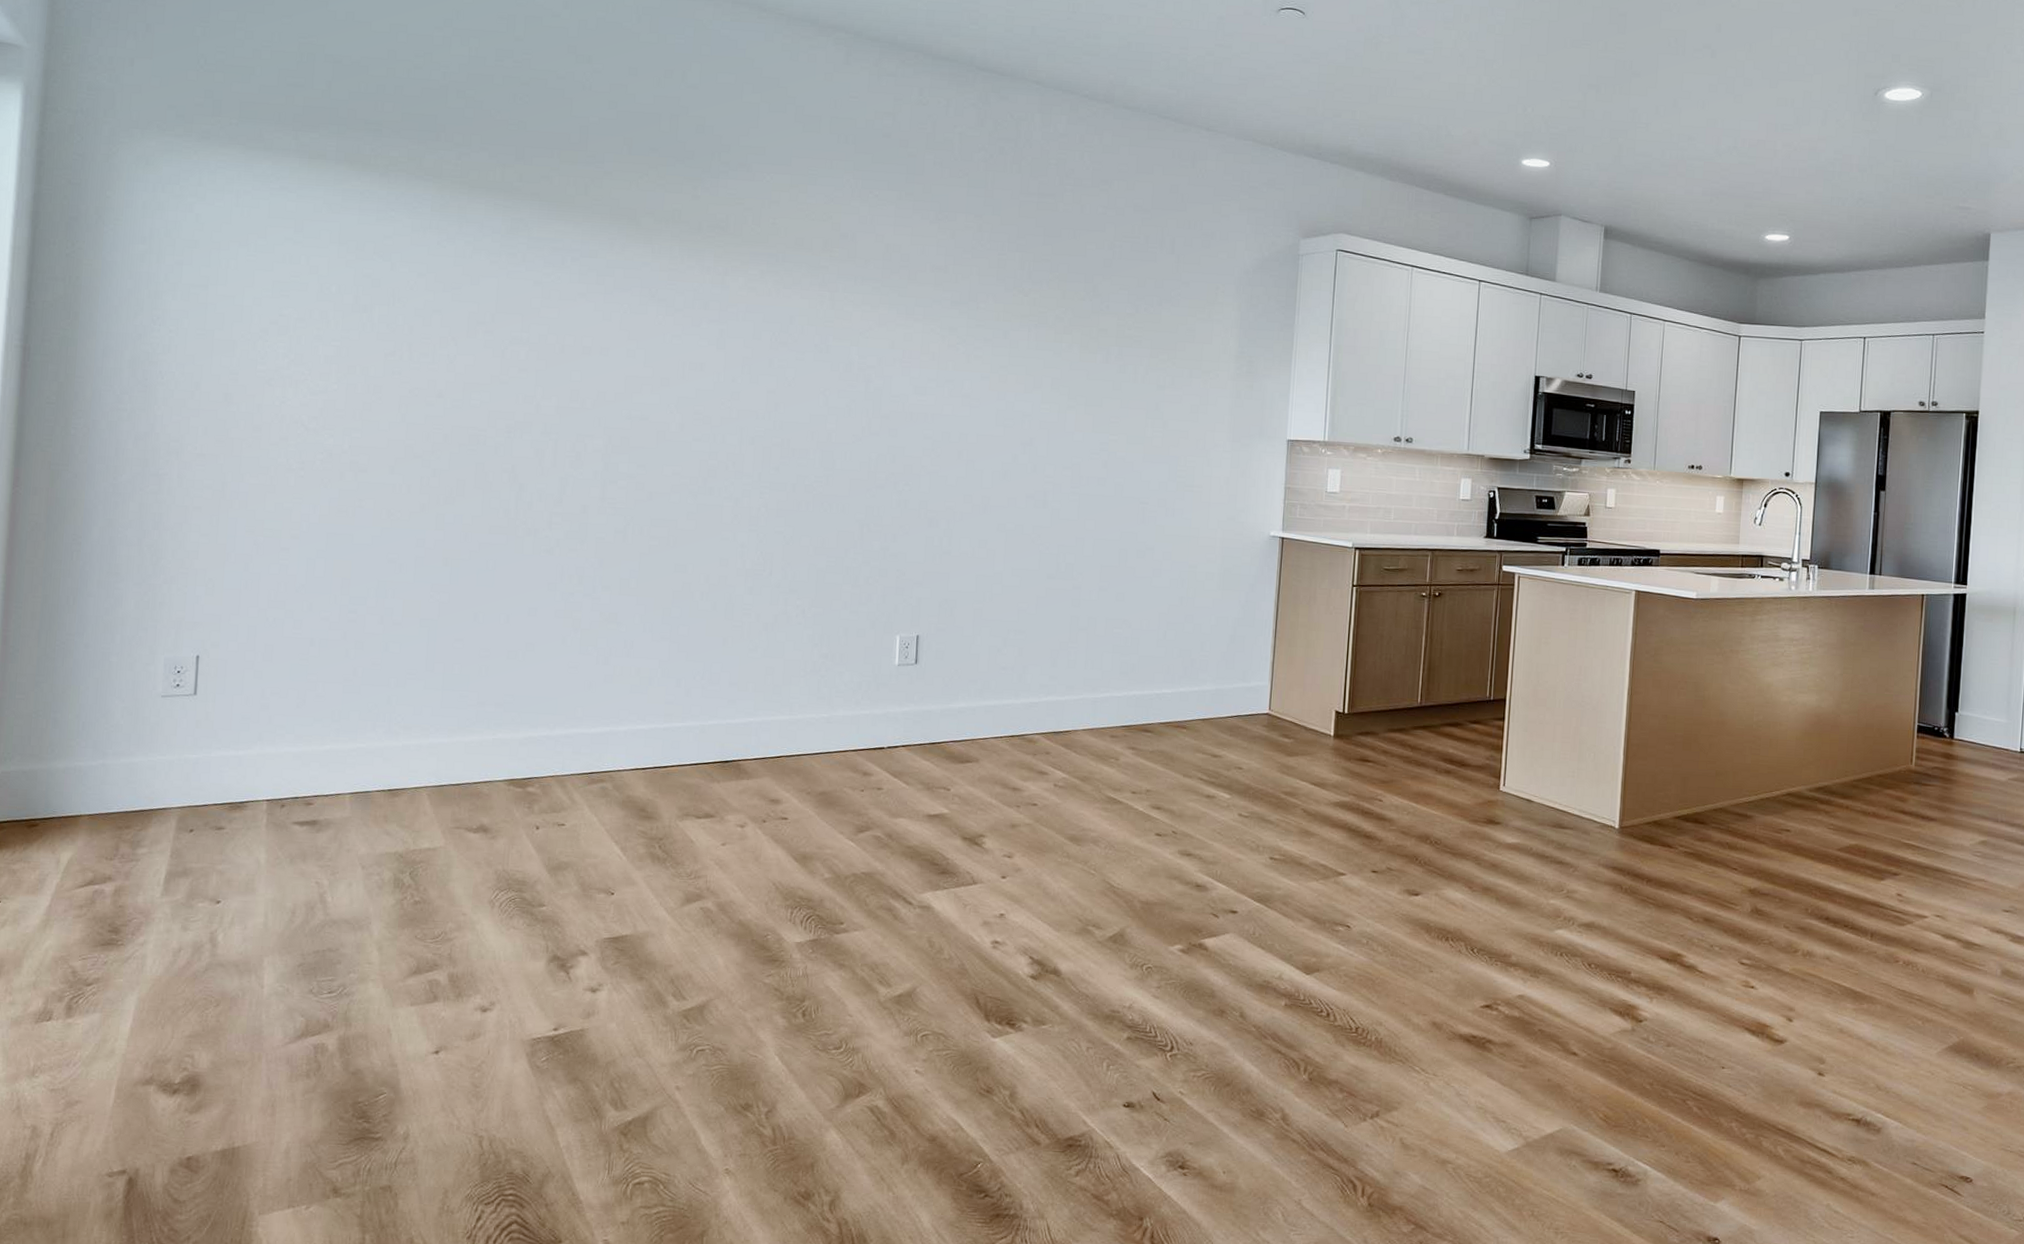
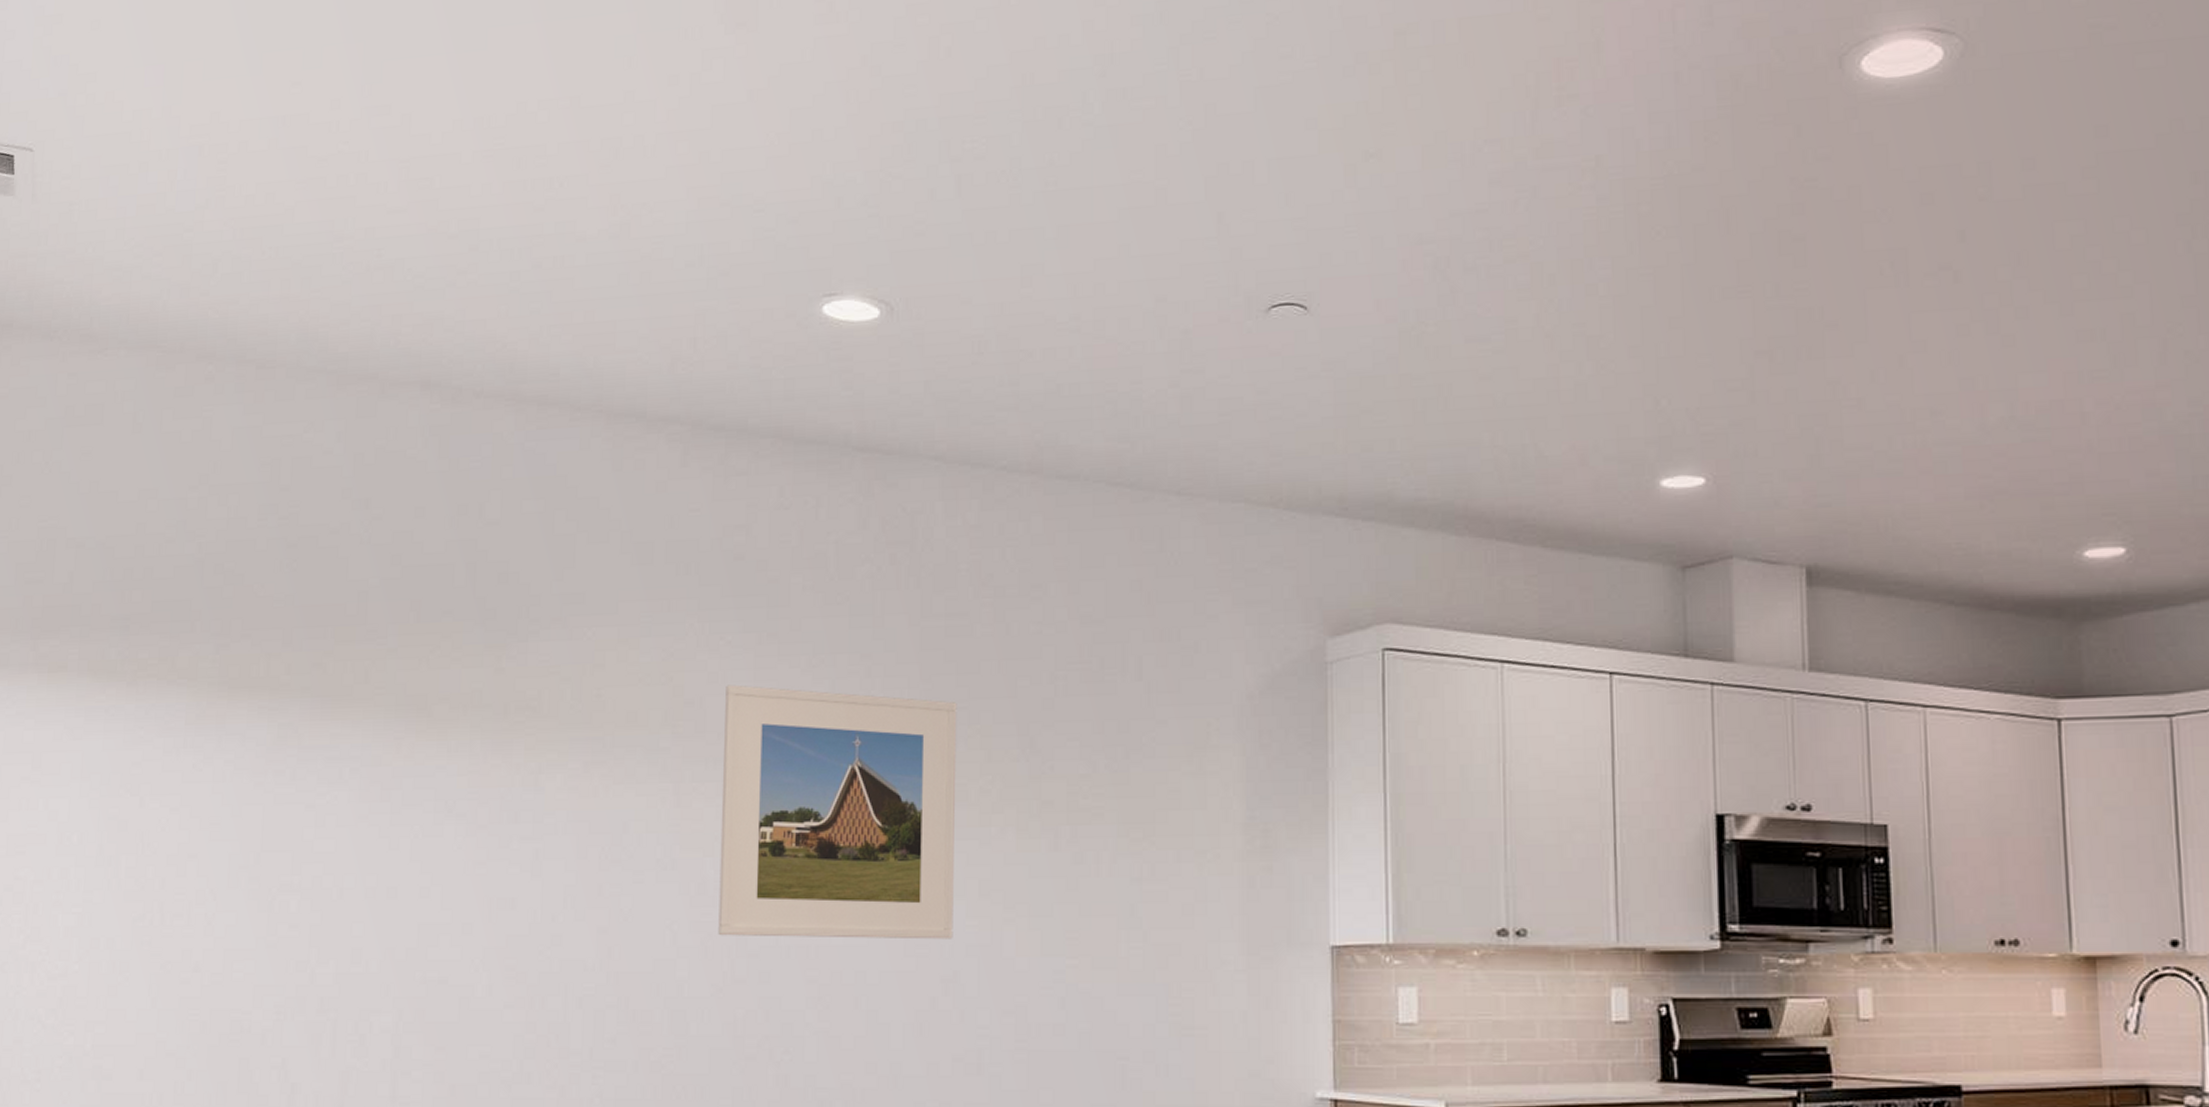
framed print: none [859,226,1043,417] -> present [718,684,957,940]

